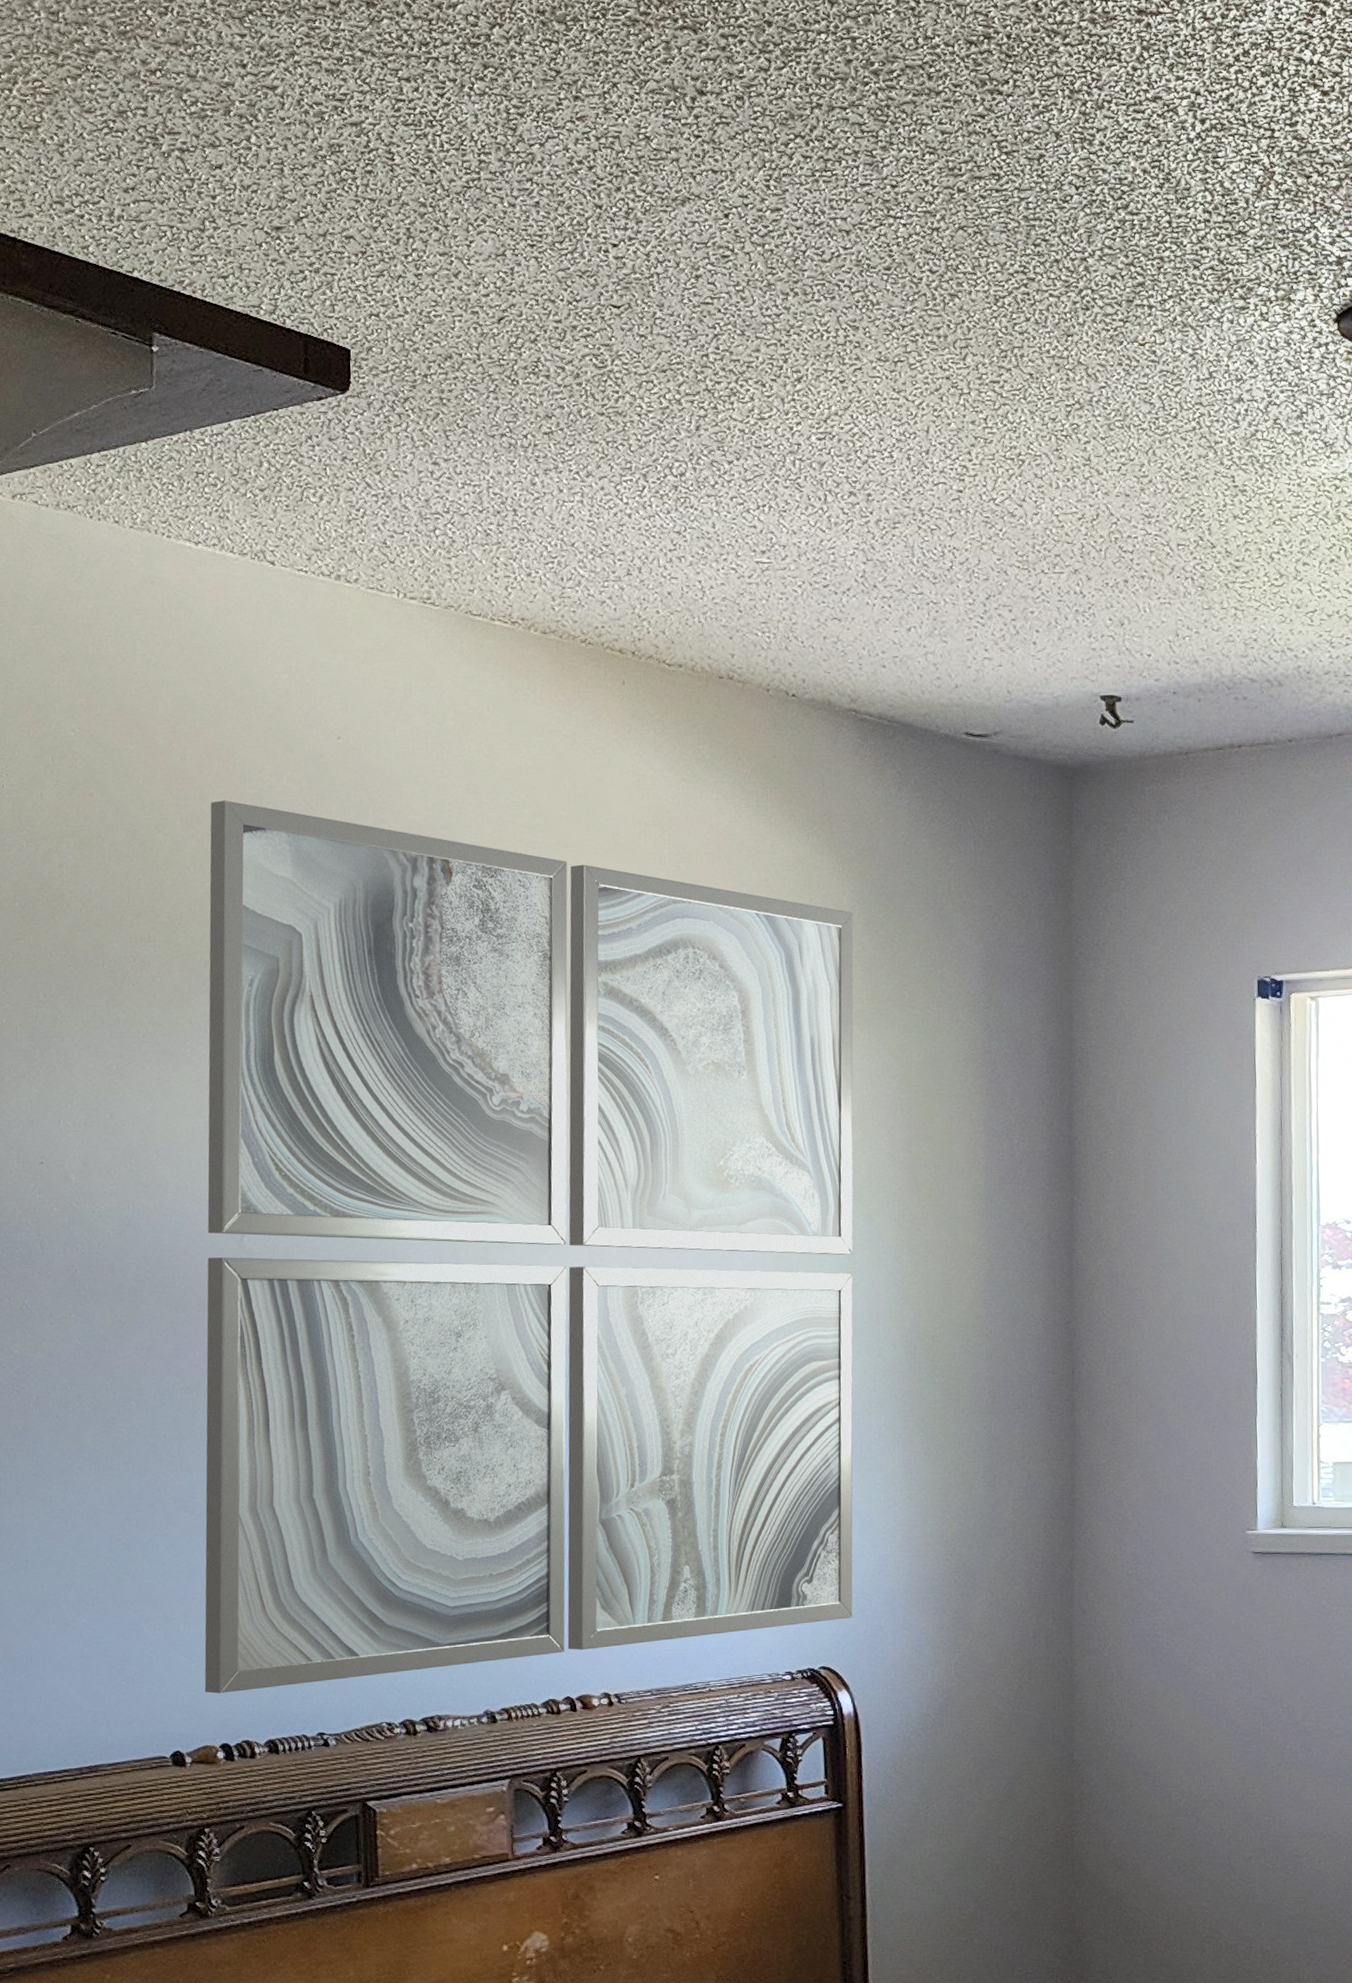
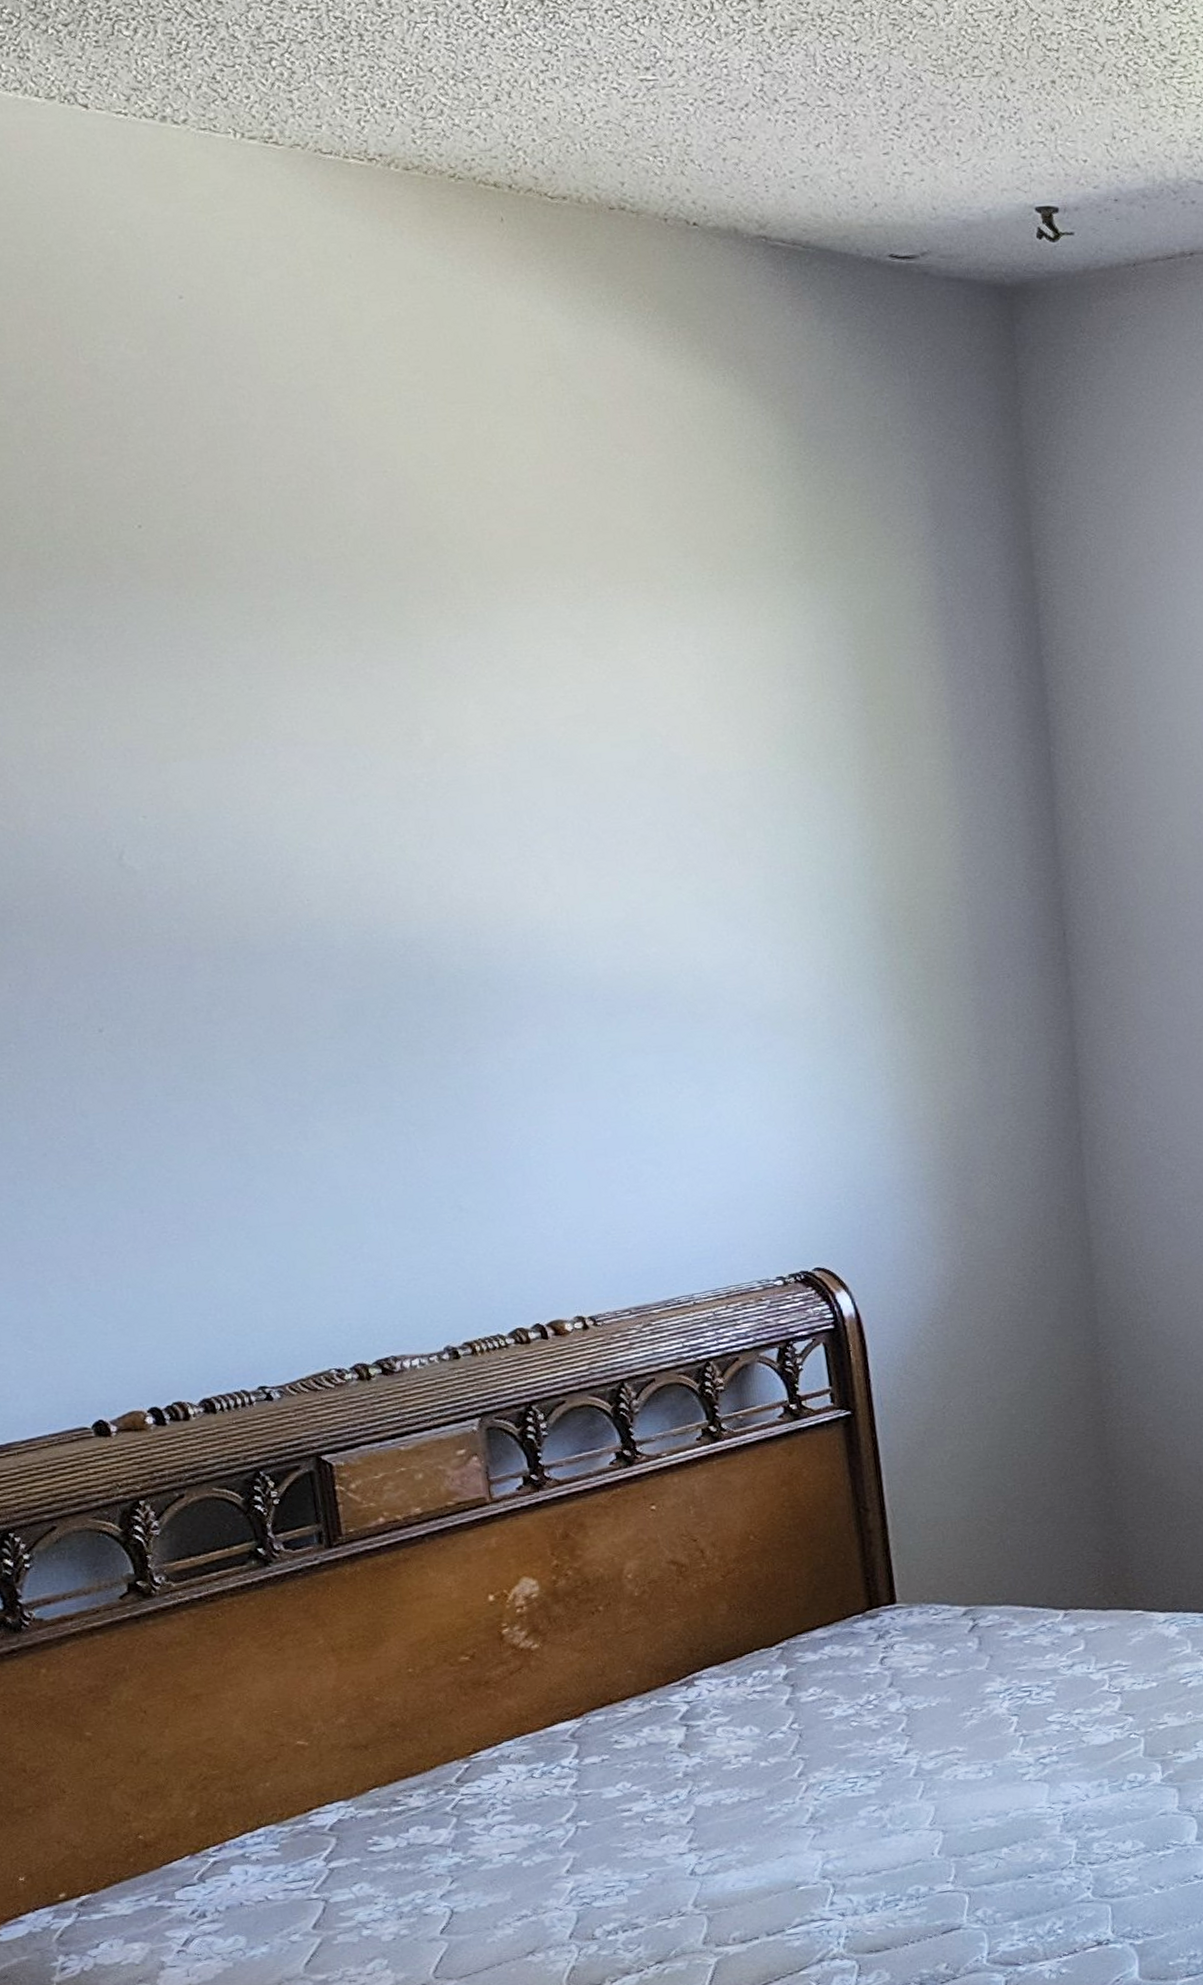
wall art: present [204,800,854,1693] -> none [38,373,846,1355]

